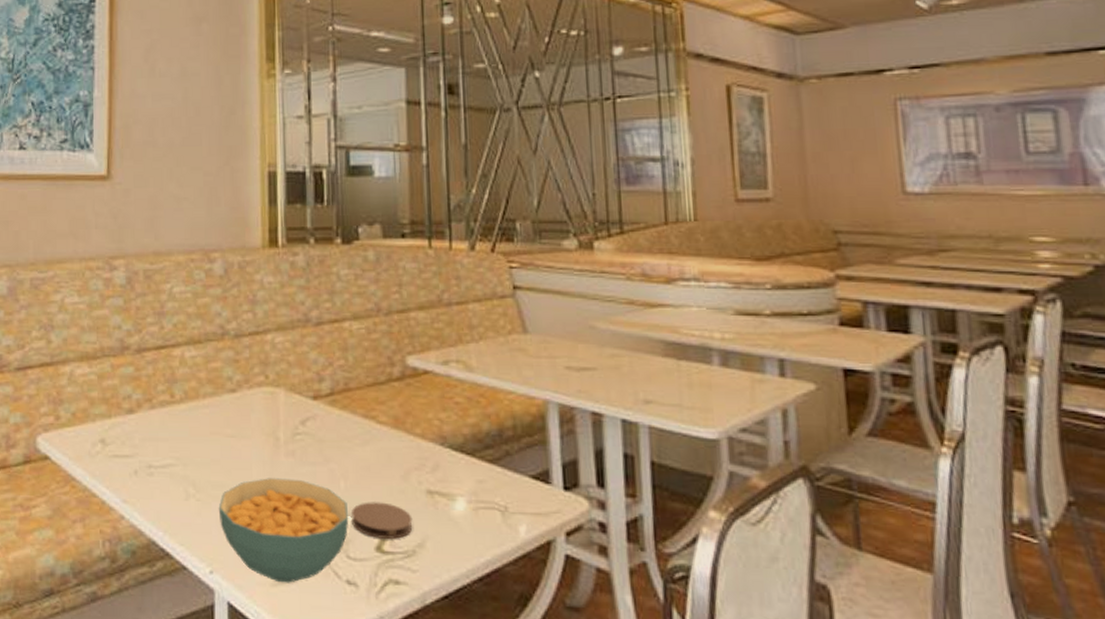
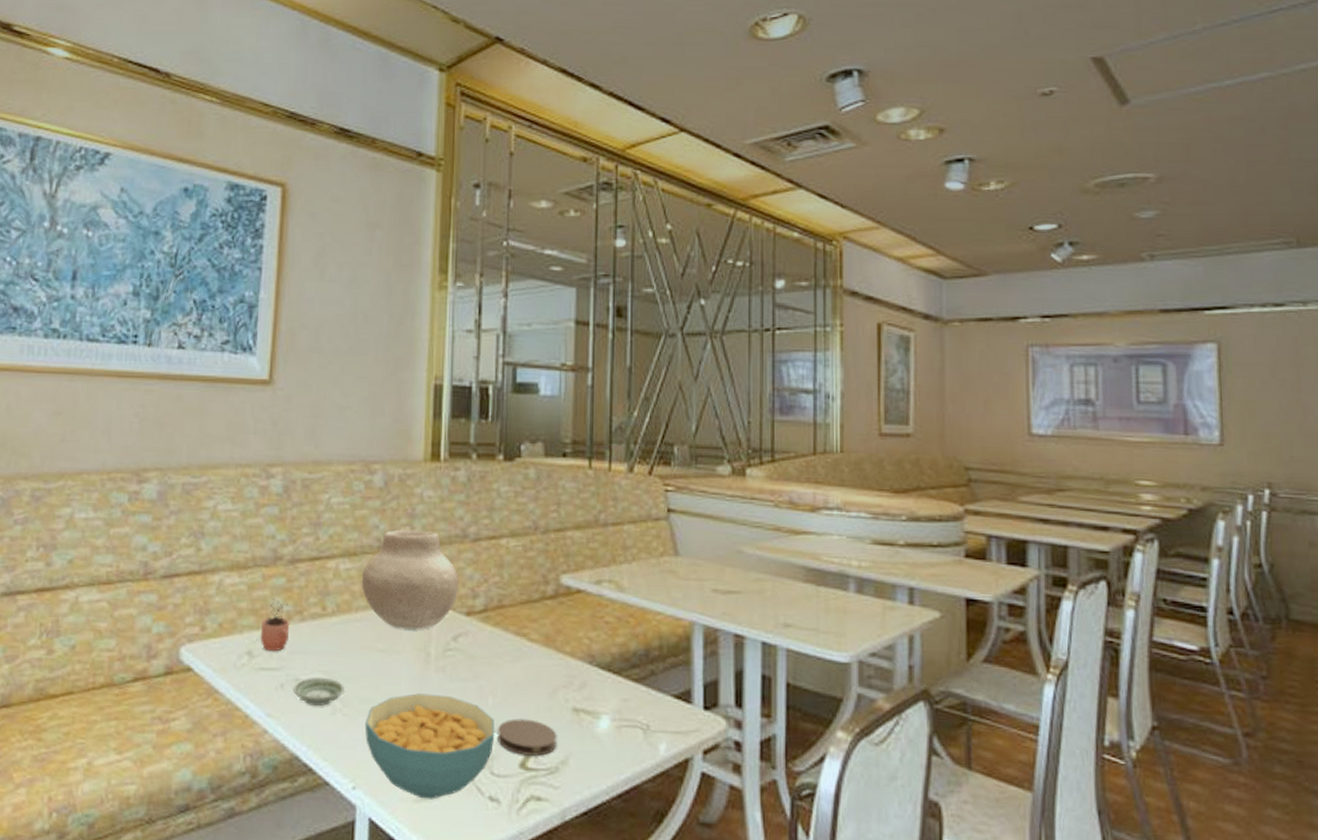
cocoa: none [113,387,140,439] -> present [261,598,290,652]
saucer: none [147,463,197,493] -> present [293,677,344,707]
vase: none [207,316,304,414] -> present [361,529,459,630]

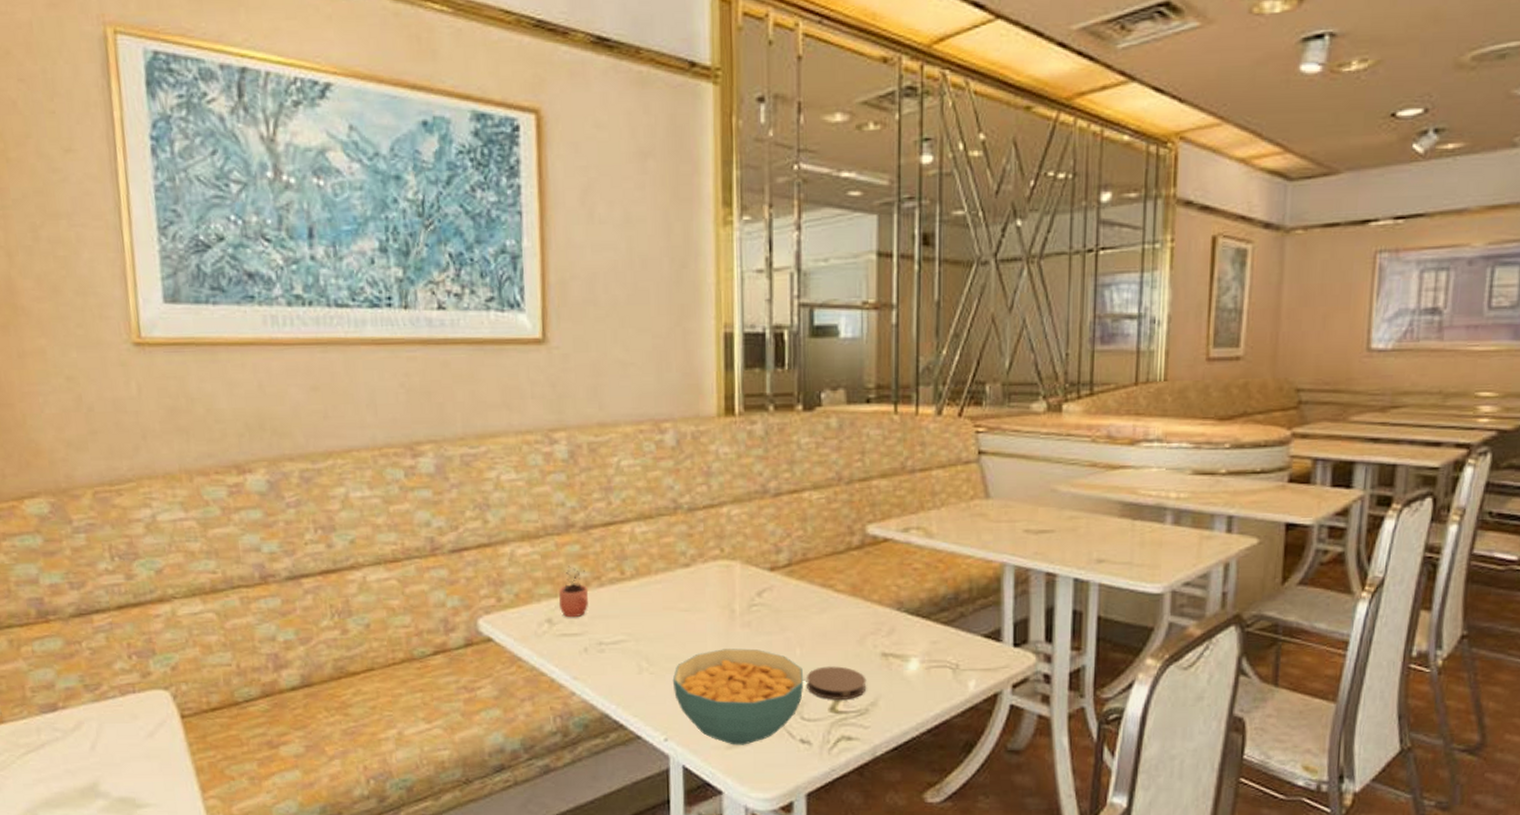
saucer: present [293,677,344,707] -> none [597,639,650,667]
vase: present [361,529,459,630] -> none [659,488,761,588]

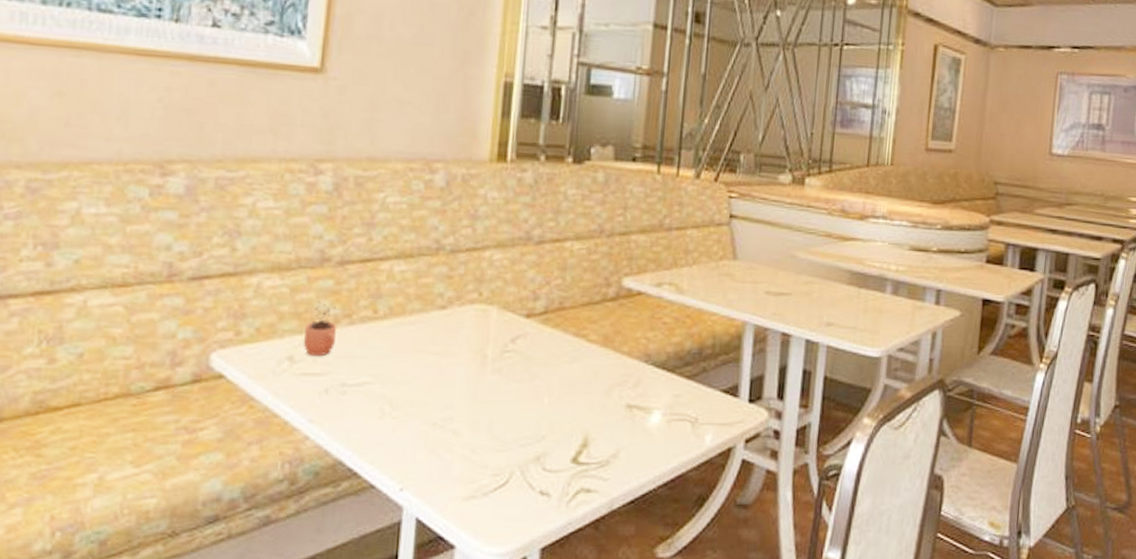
cereal bowl: present [672,648,804,745] -> none [415,395,550,497]
coaster: present [807,666,867,701] -> none [551,416,610,452]

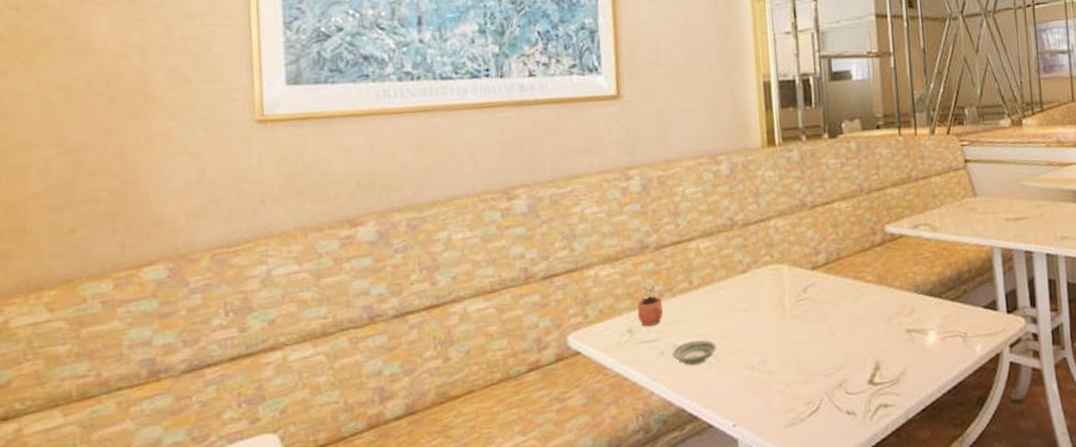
saucer: none [338,381,395,411] -> present [672,340,717,365]

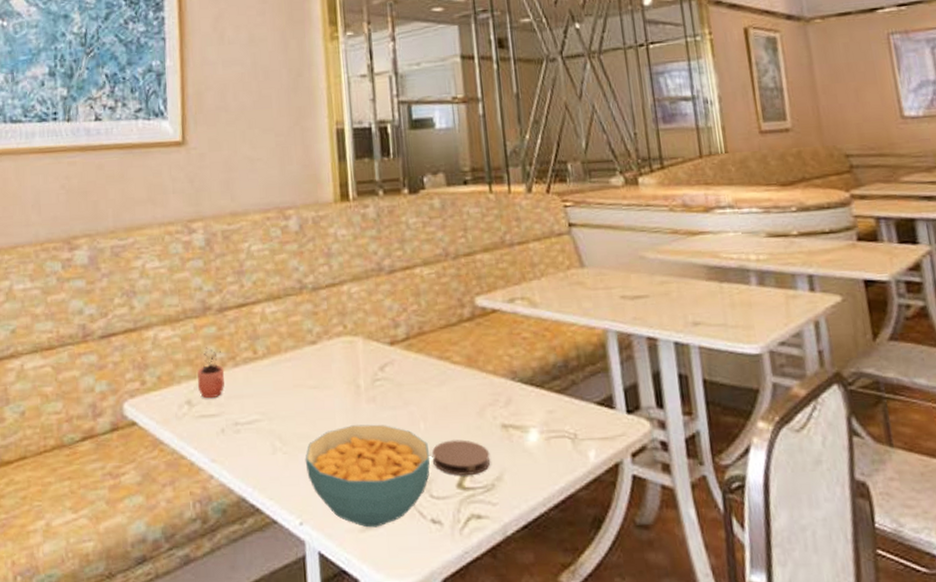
saucer: present [672,340,717,365] -> none [233,418,282,448]
cereal bowl: none [737,337,846,424] -> present [305,424,431,528]
coaster: none [848,344,897,375] -> present [432,440,491,477]

